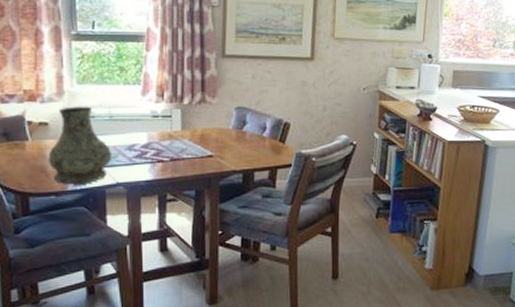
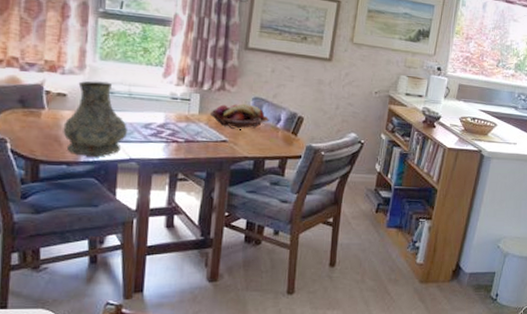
fruit basket: none [192,114,255,142] -> present [209,103,270,129]

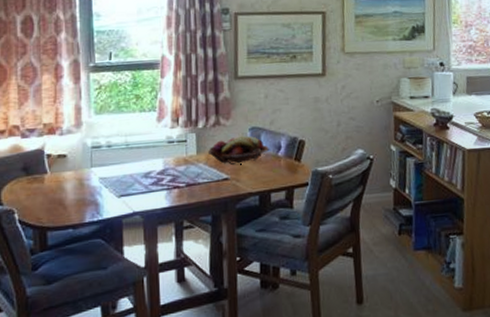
vase: present [63,80,127,157] -> none [66,136,128,216]

